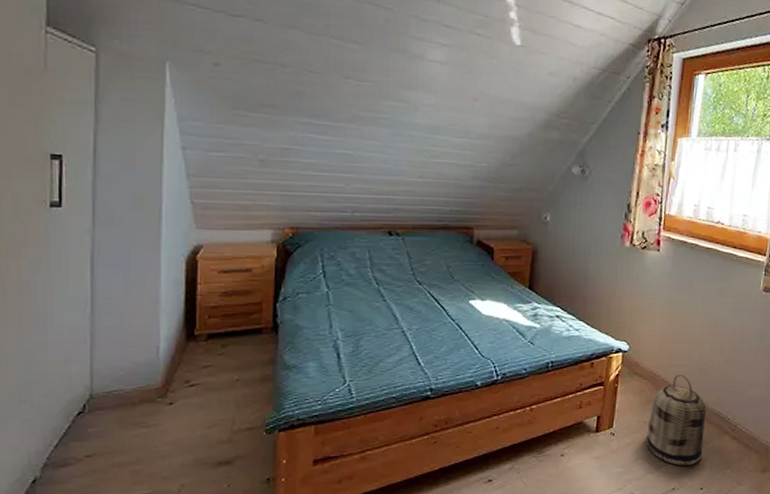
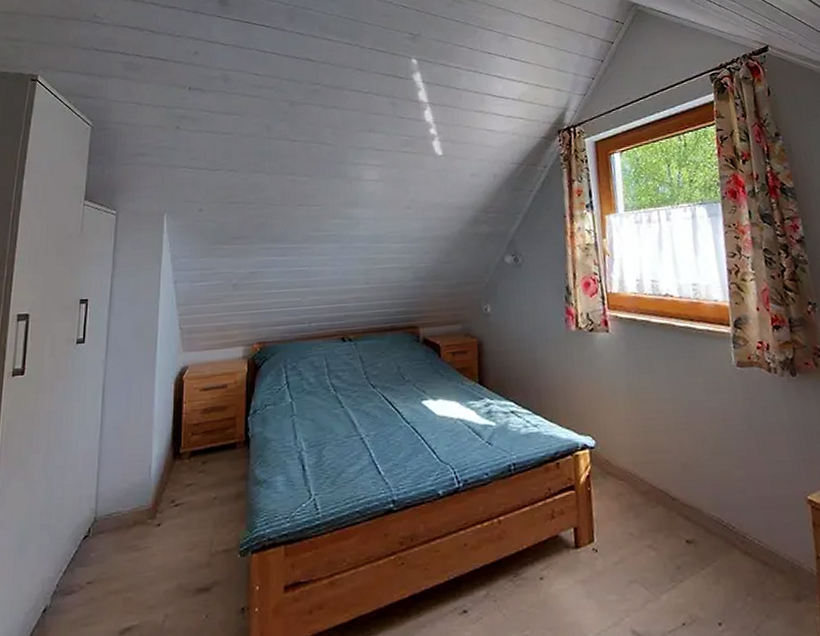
basket: present [645,374,707,466] -> none [635,471,711,593]

